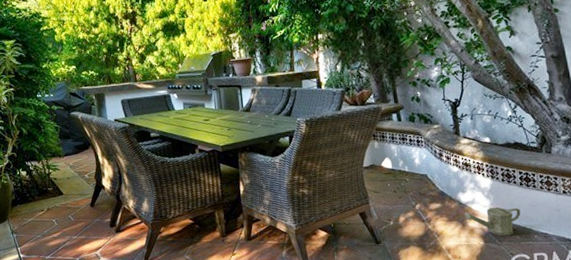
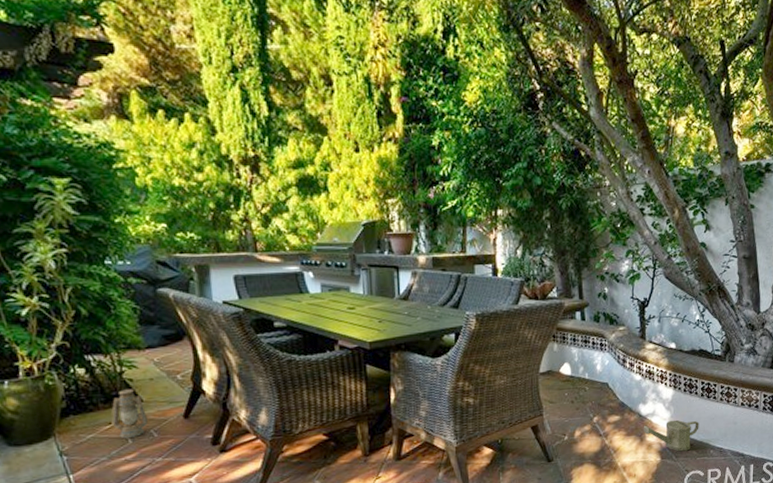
lantern: none [43,185,68,222] -> present [110,389,149,439]

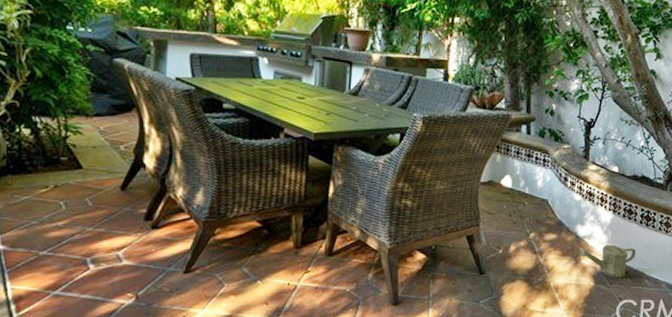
lantern: present [110,389,149,439] -> none [48,154,86,205]

